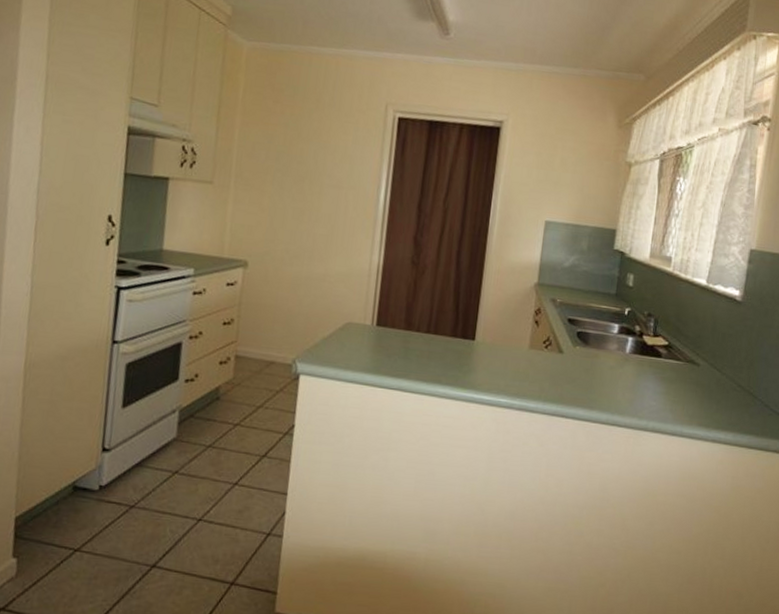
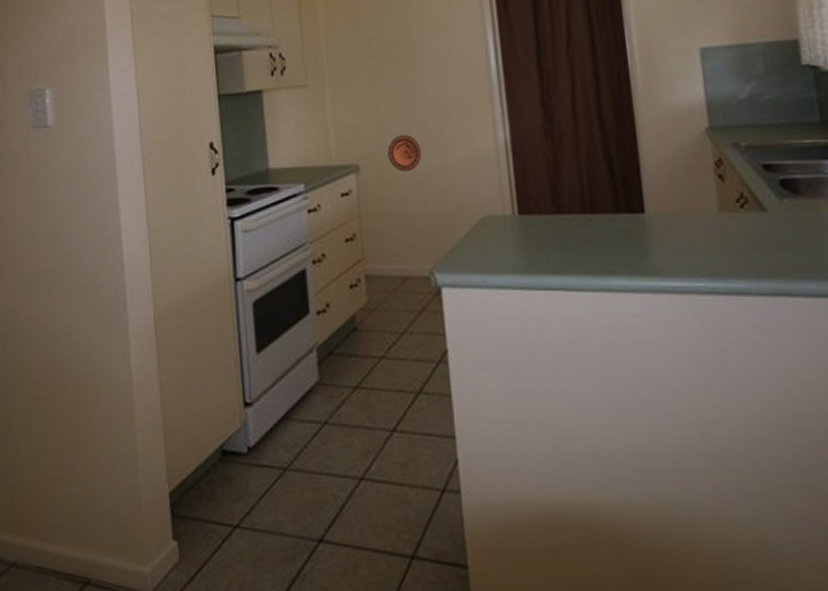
decorative plate: none [275,243,306,275] -> present [387,135,422,172]

